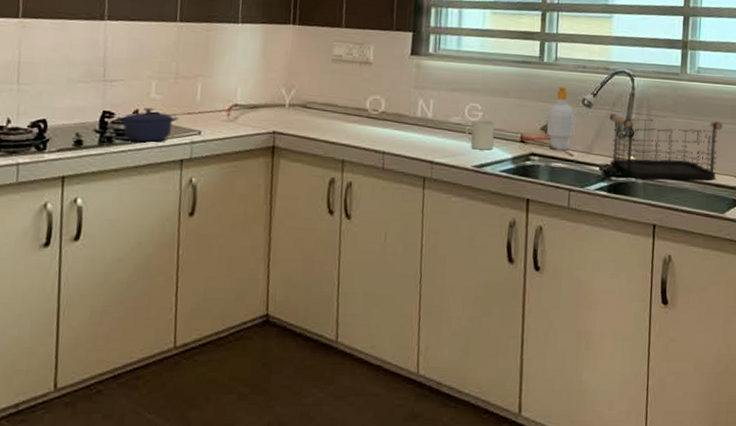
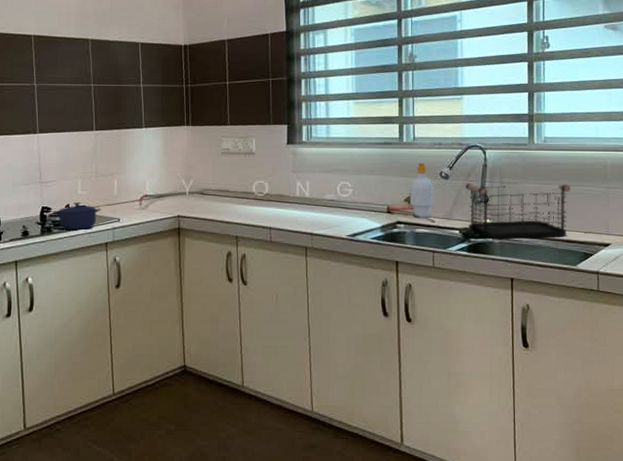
mug: present [465,119,495,150] -> none [338,196,365,221]

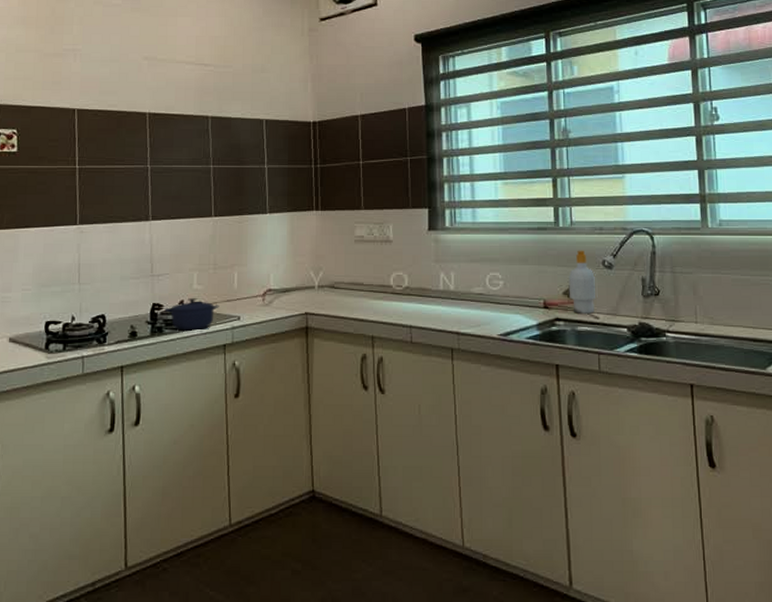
dish rack: present [465,182,570,240] -> none [632,272,753,339]

